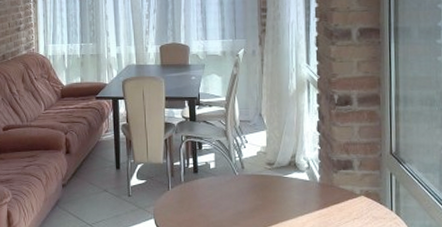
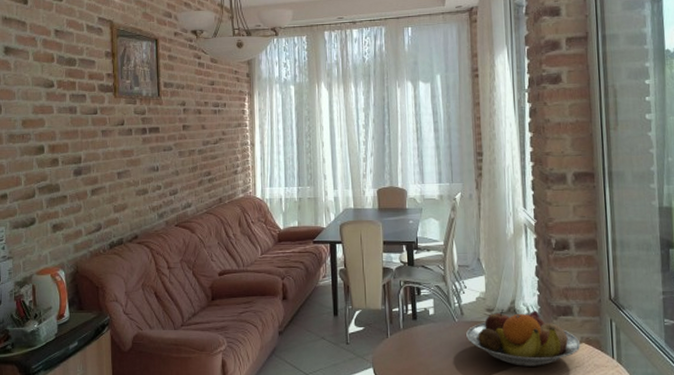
fruit bowl: none [246,162,360,218] -> present [466,308,581,366]

